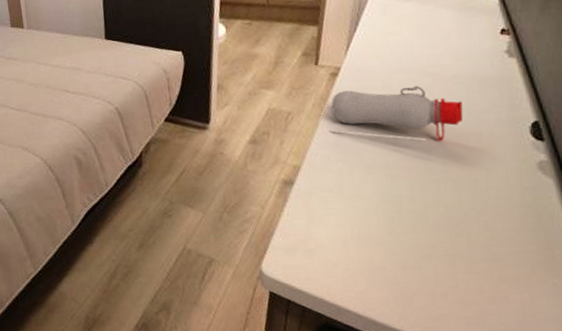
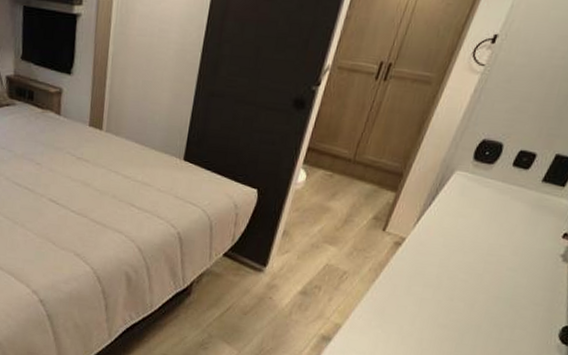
water bottle: present [331,86,464,141] -> none [379,261,508,328]

